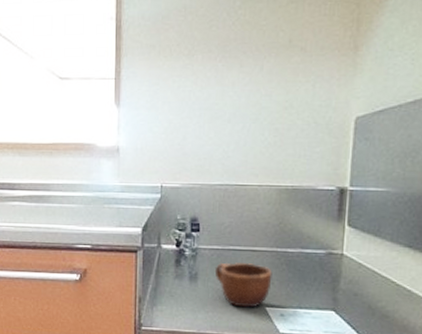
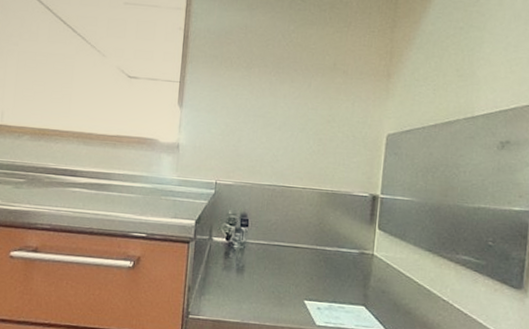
mug: present [214,262,273,308] -> none [260,256,312,301]

